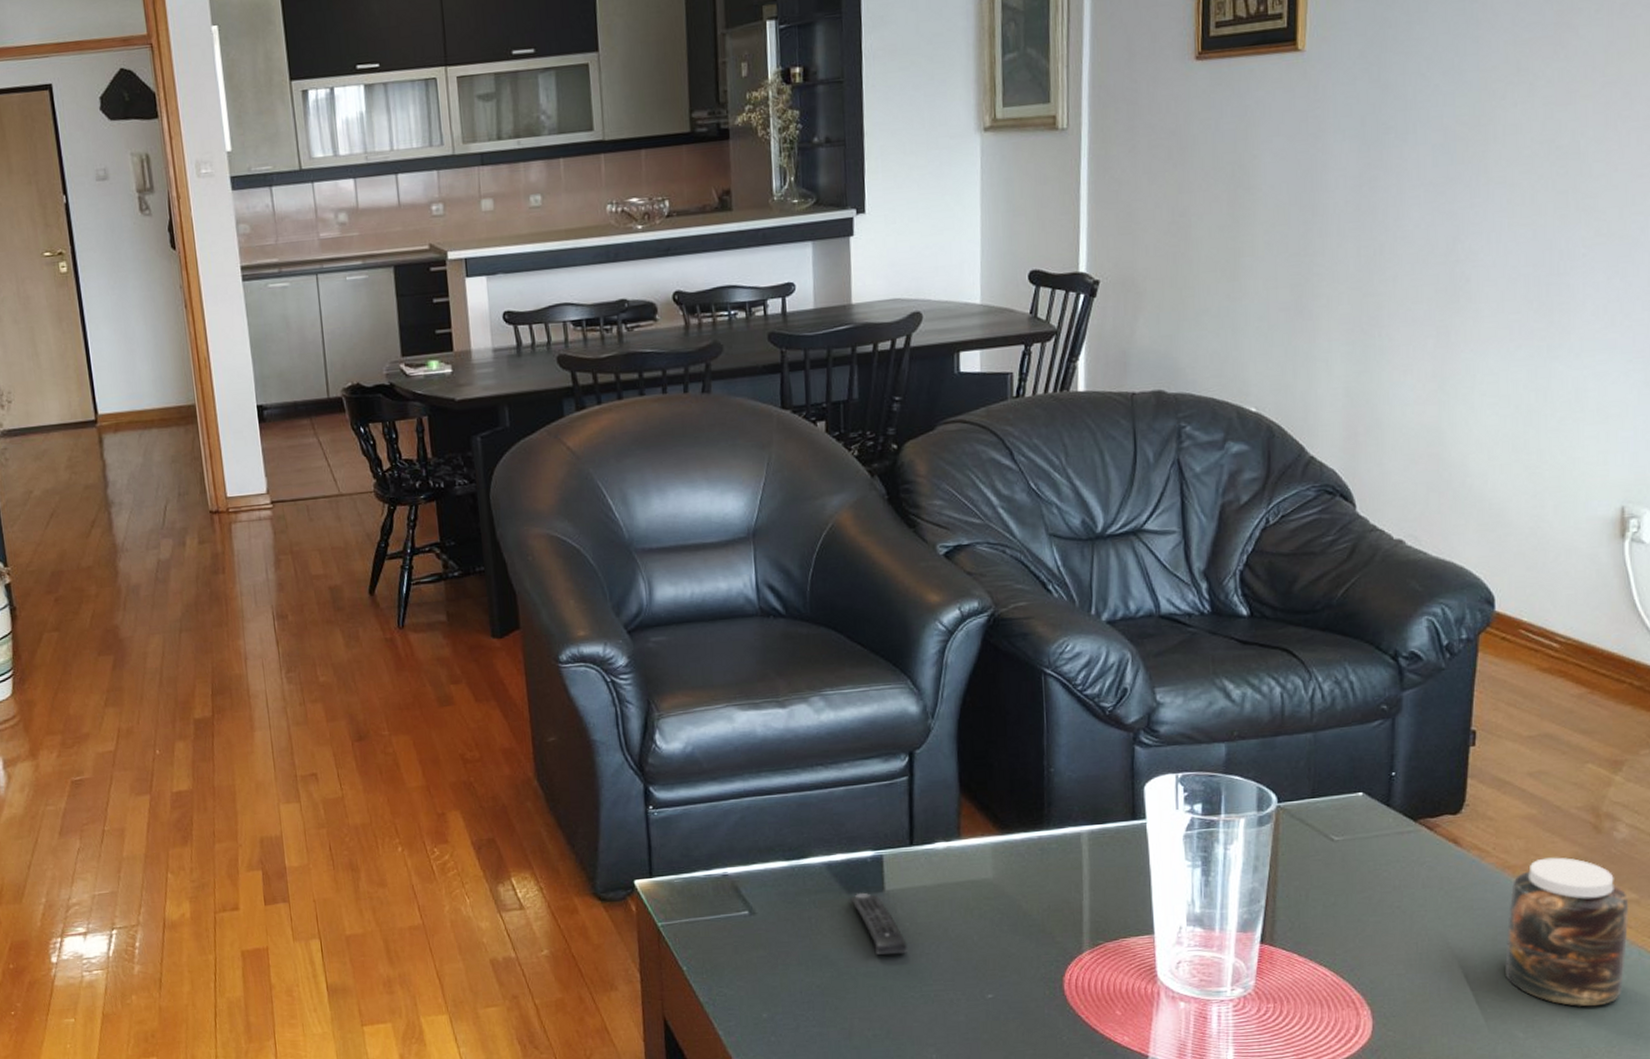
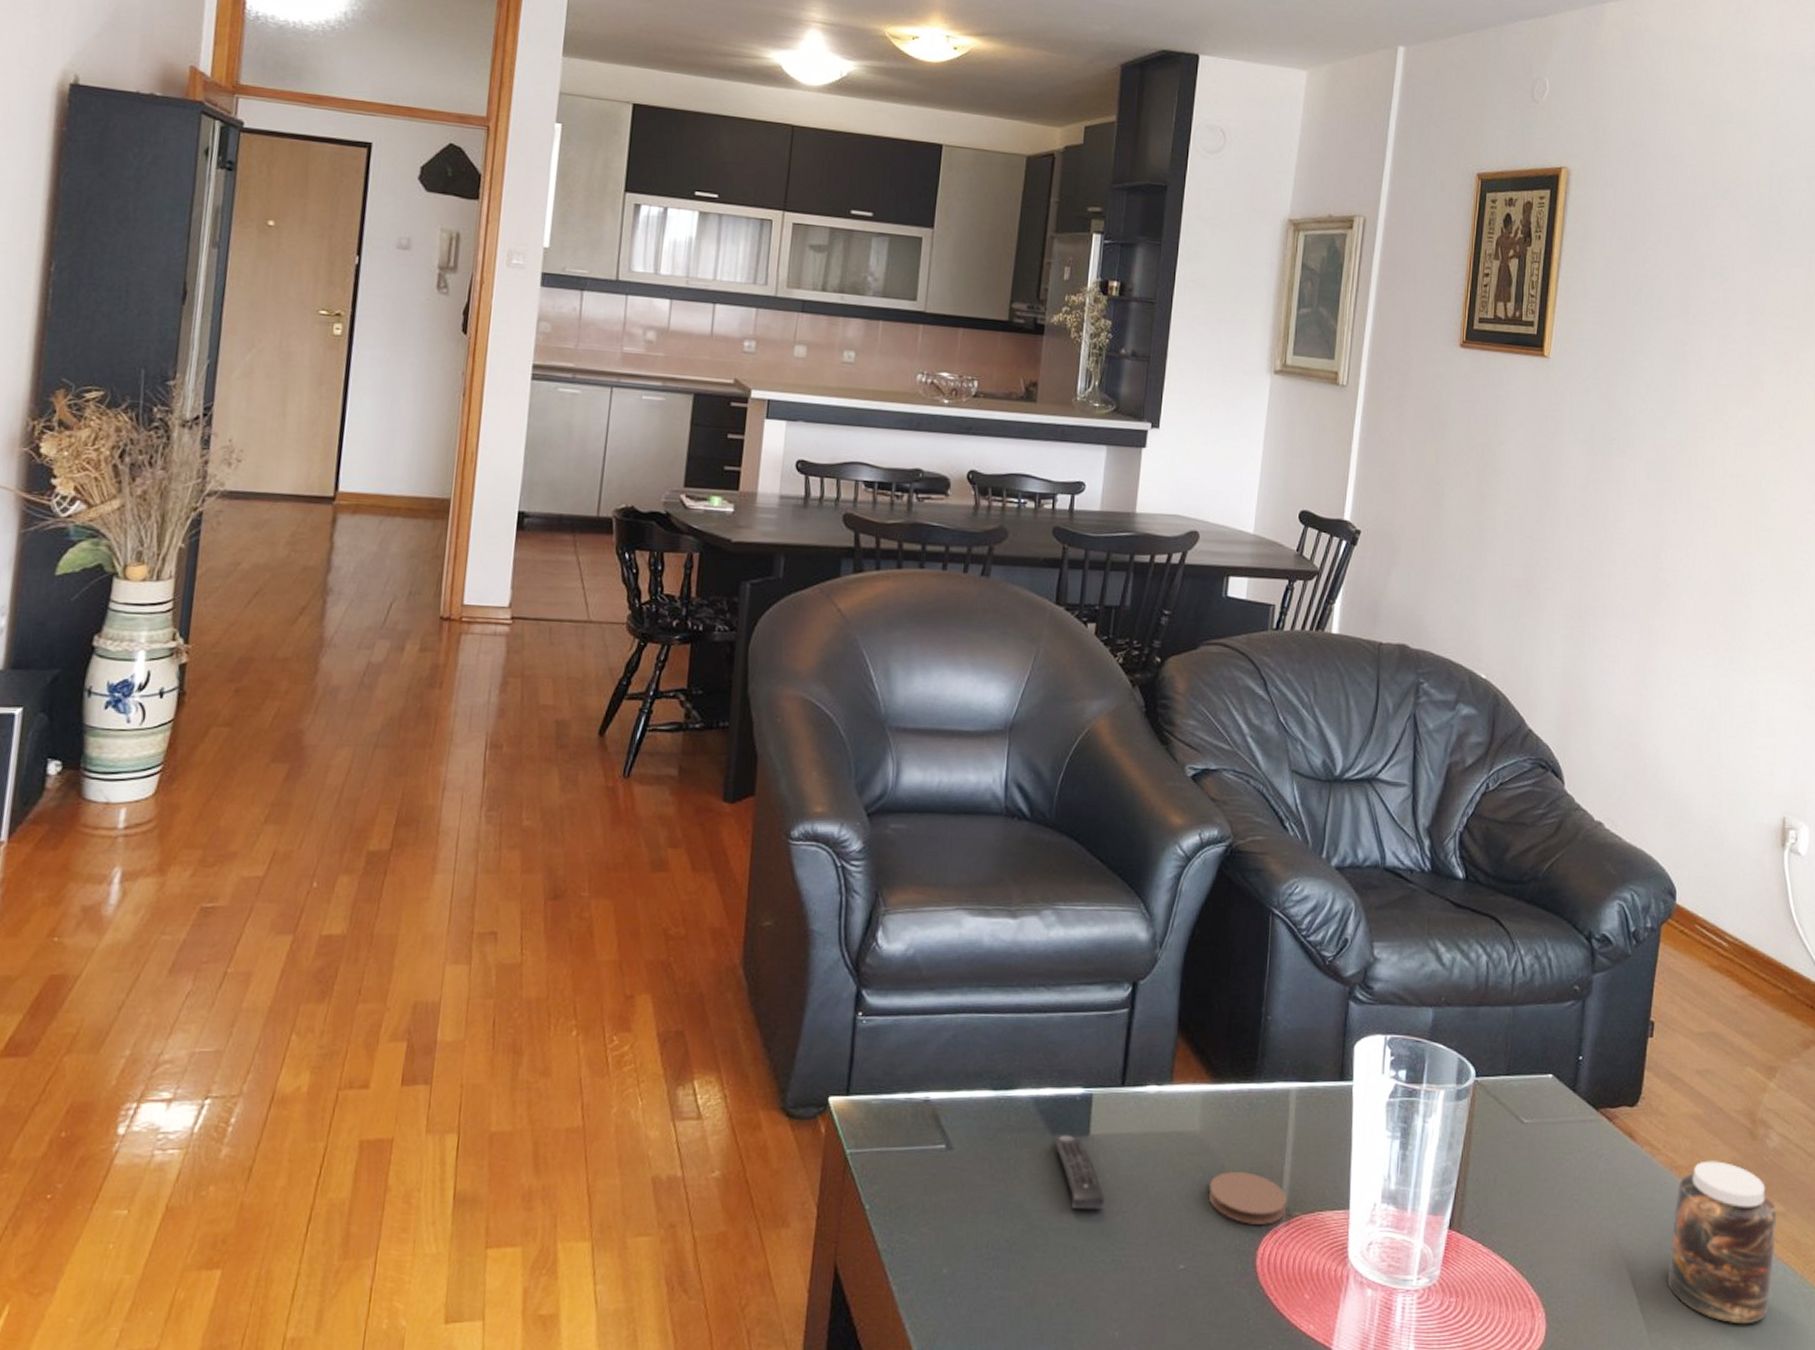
coaster: none [1008,910,1090,955] -> present [1208,1170,1288,1225]

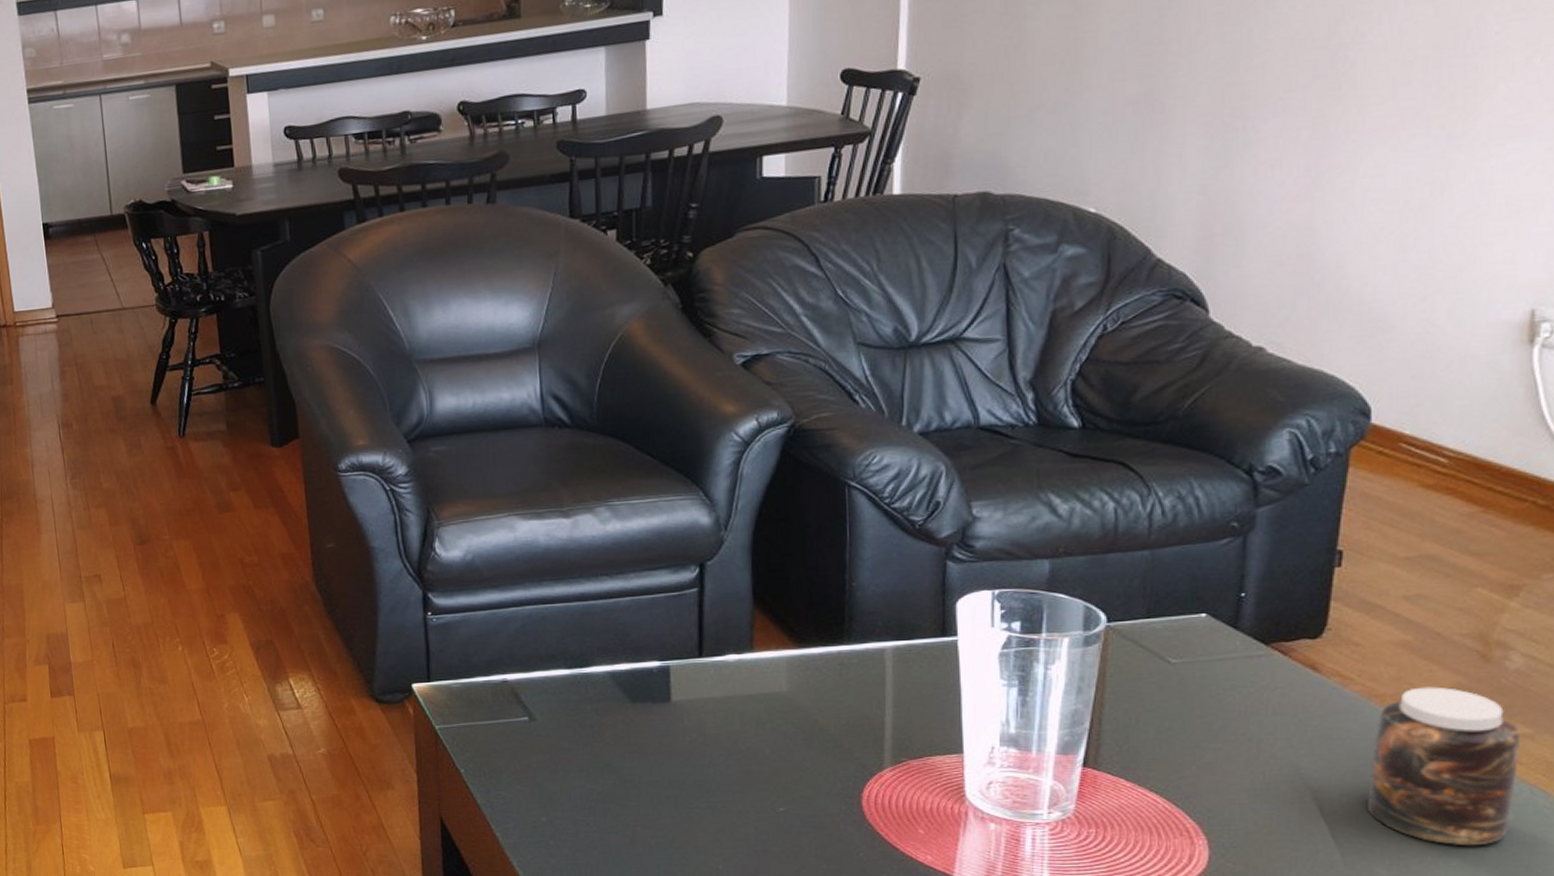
remote control: present [1053,1134,1105,1210] -> none [634,702,694,765]
coaster: present [1208,1170,1288,1225] -> none [803,725,892,771]

